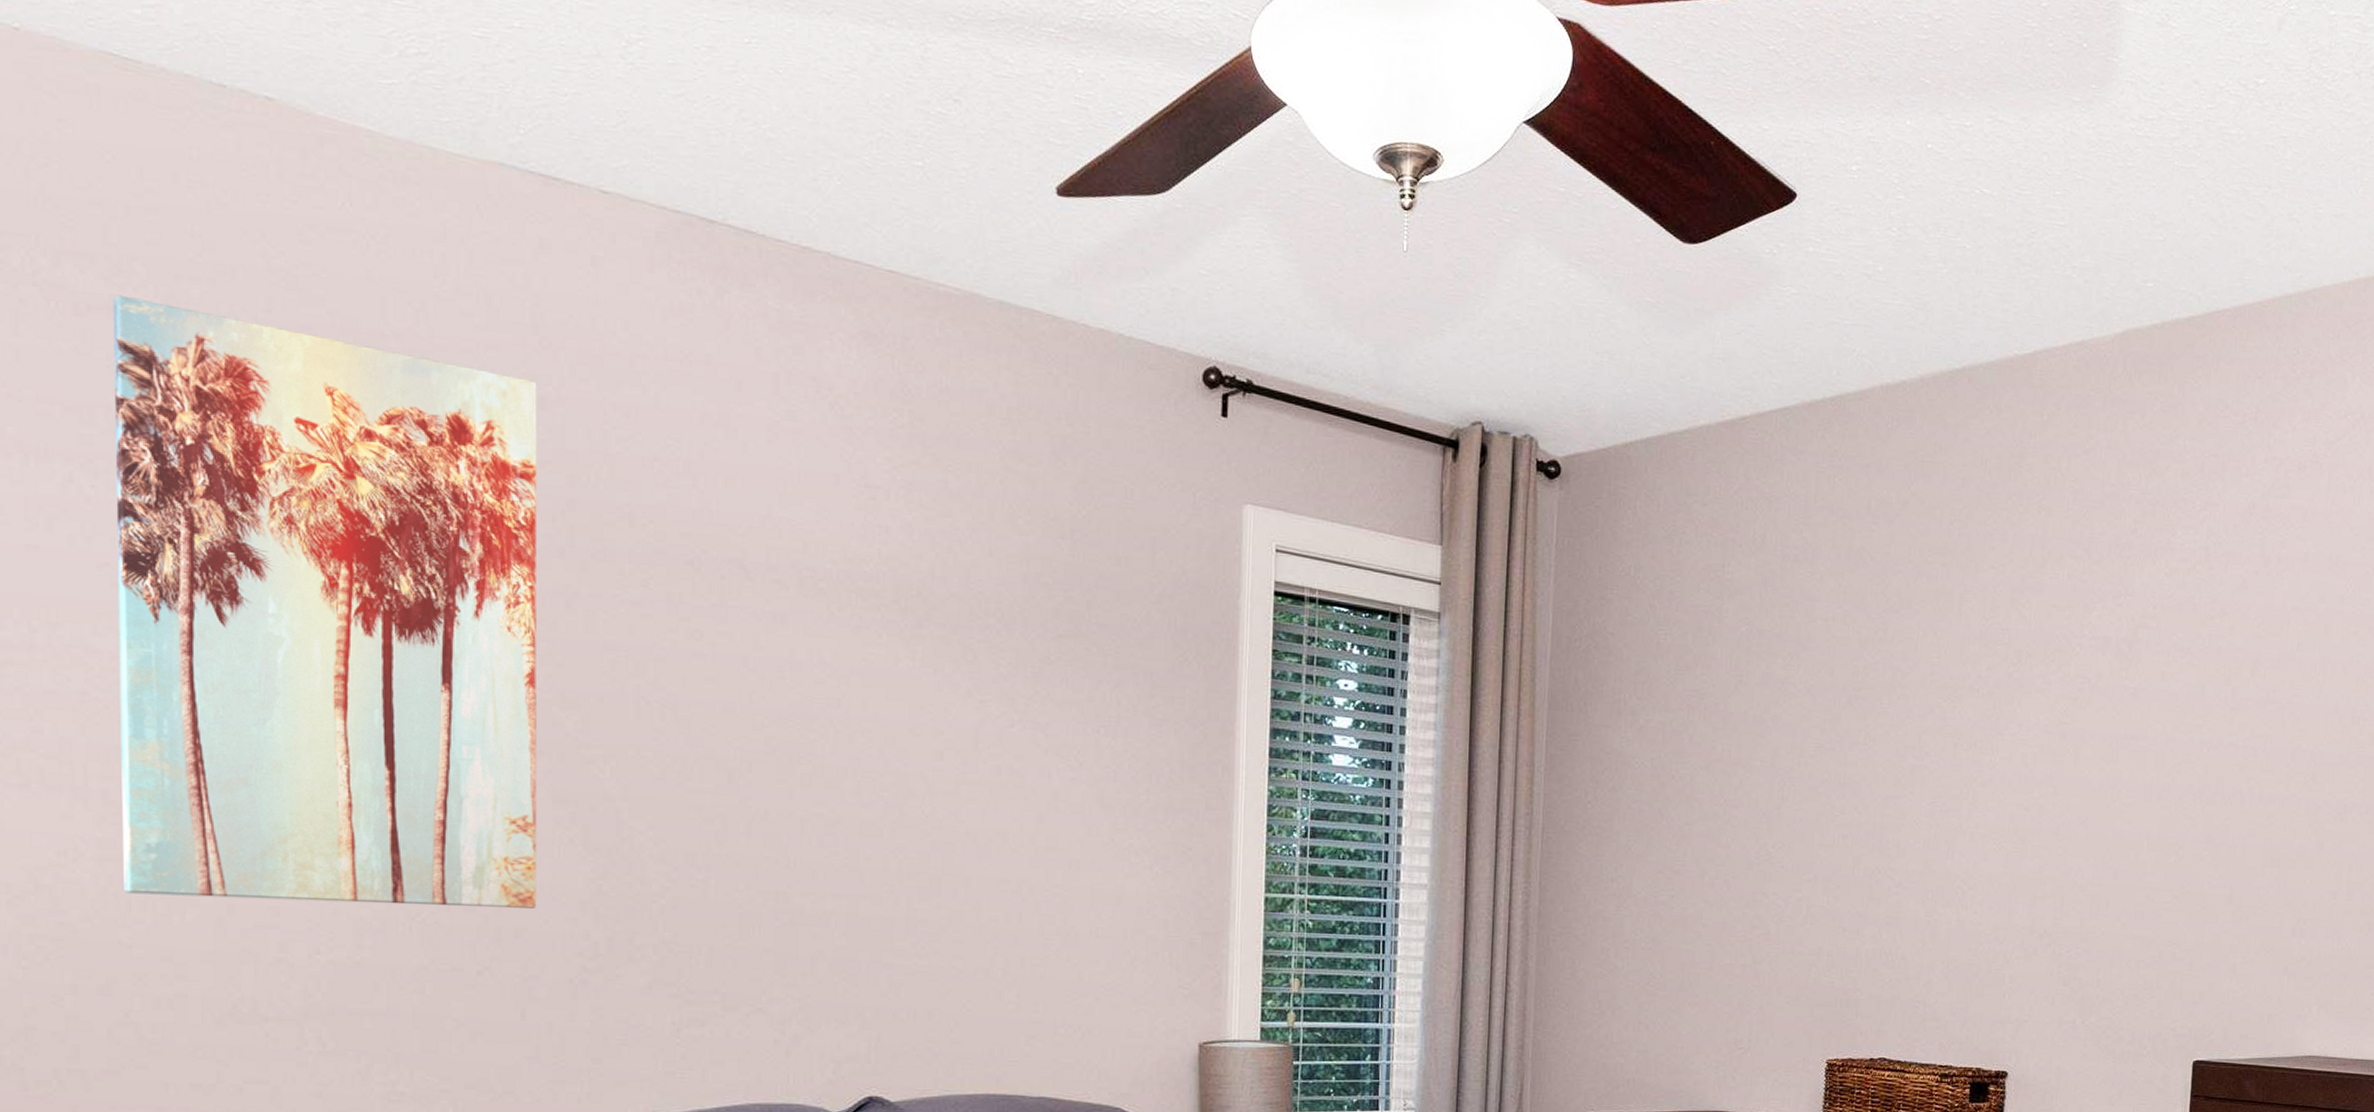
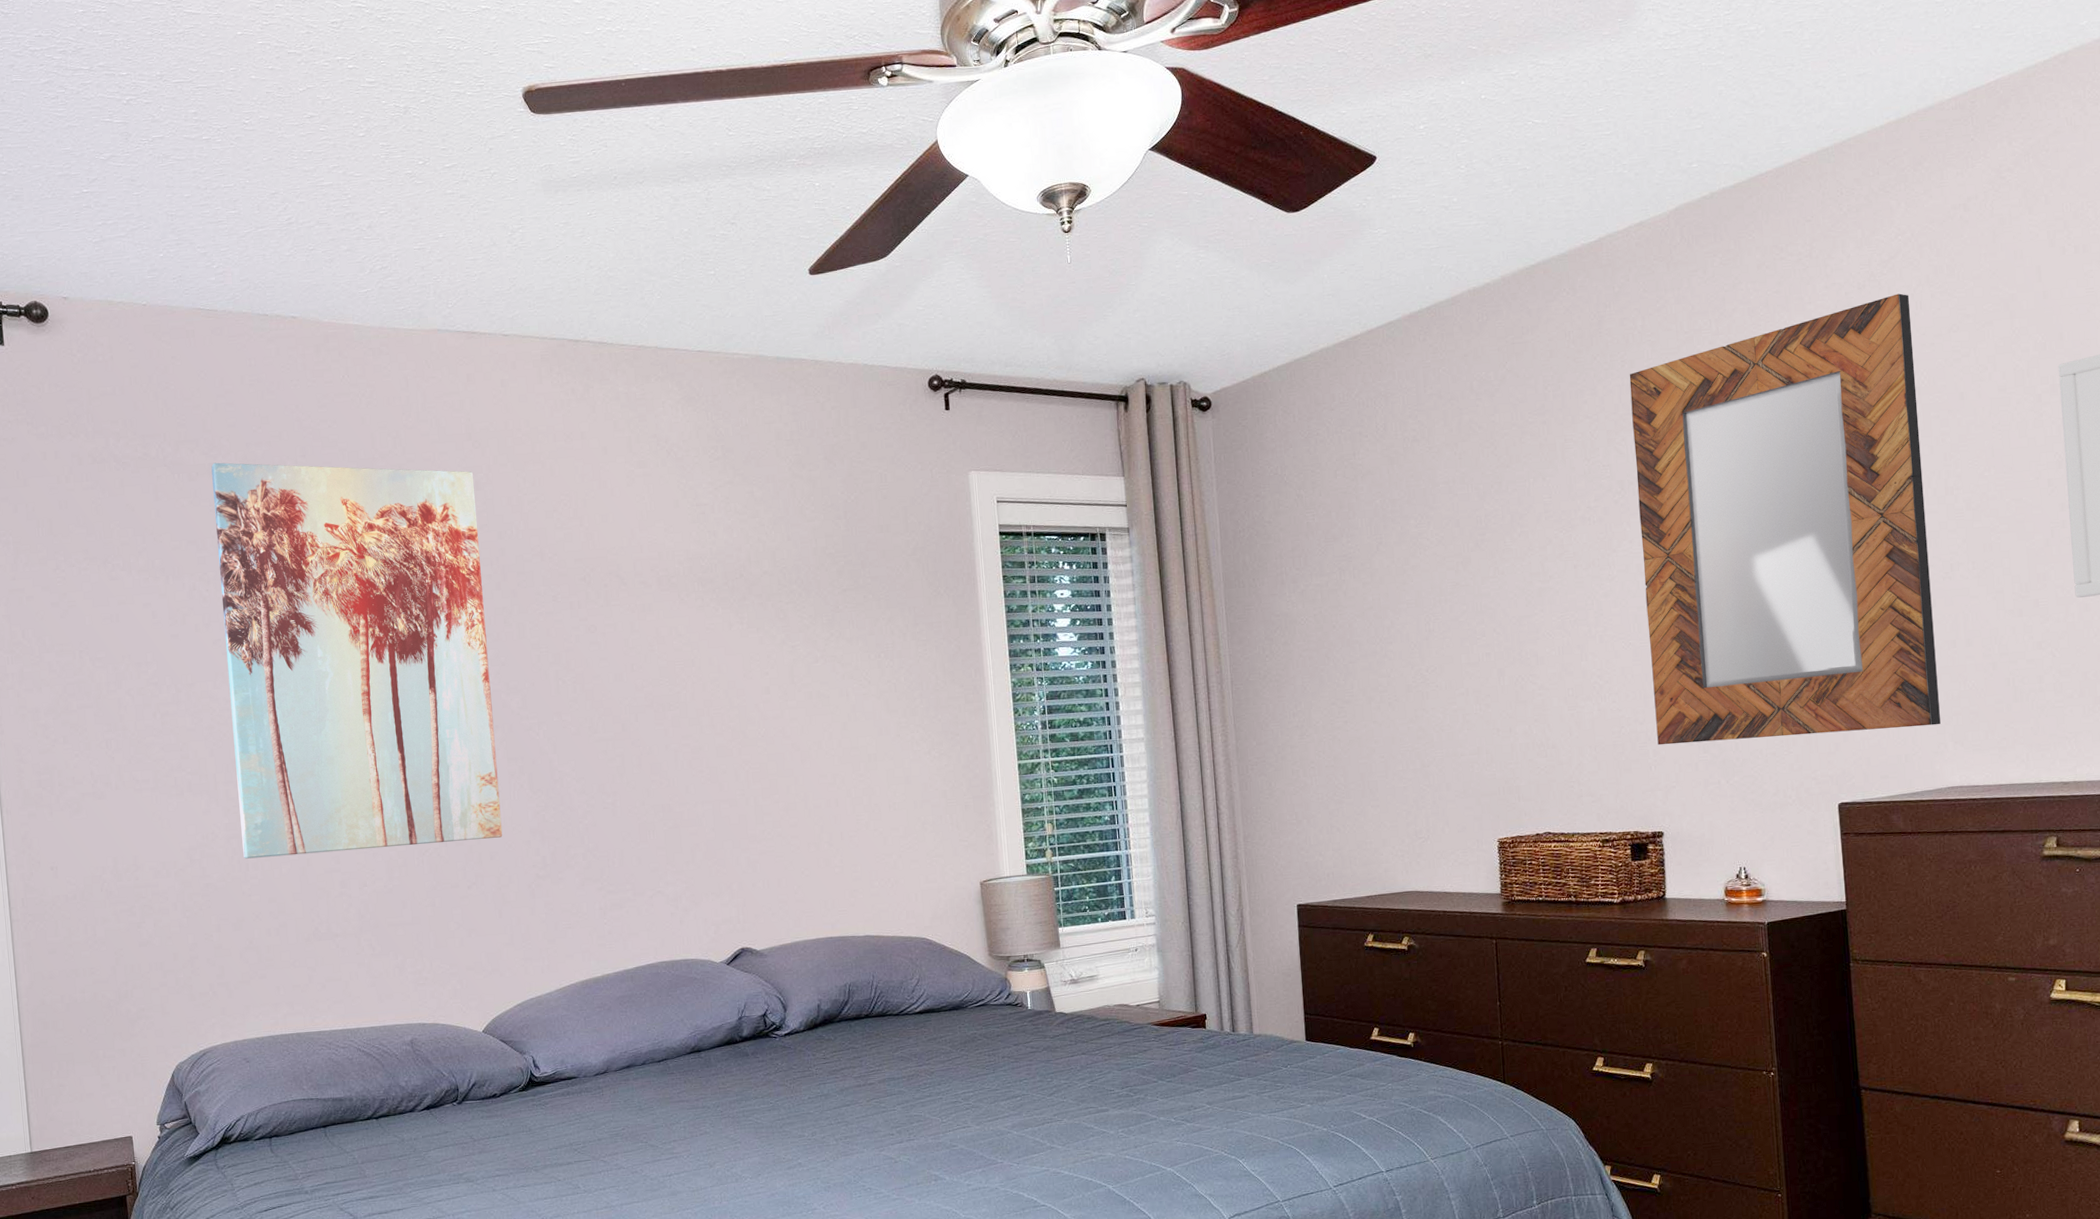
home mirror: none [2015,482,2349,985] -> present [1629,293,1941,746]

